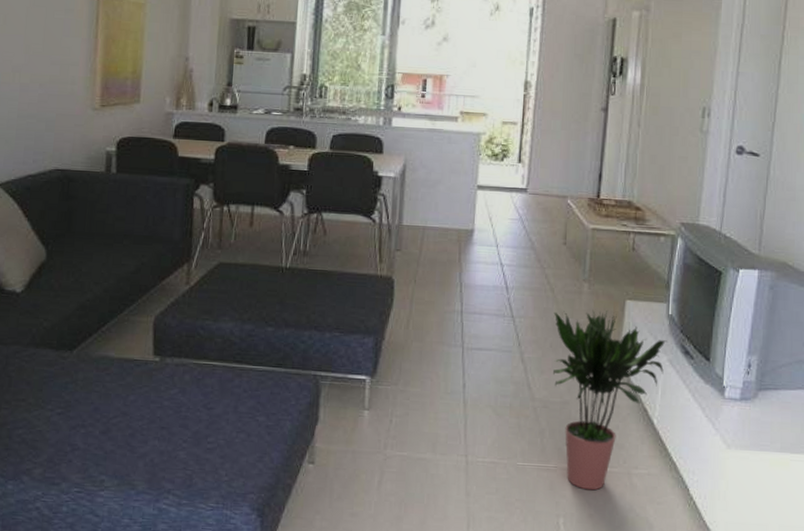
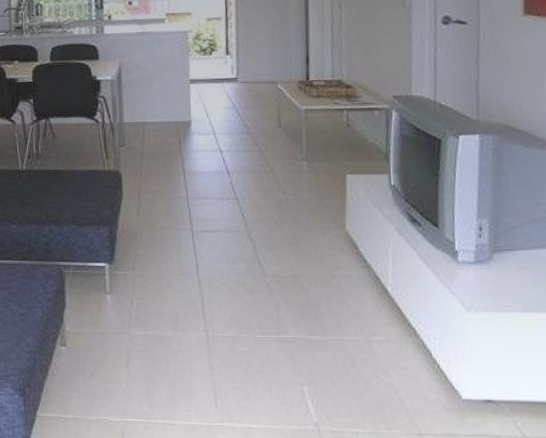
potted plant: present [552,310,667,491] -> none [276,186,393,359]

